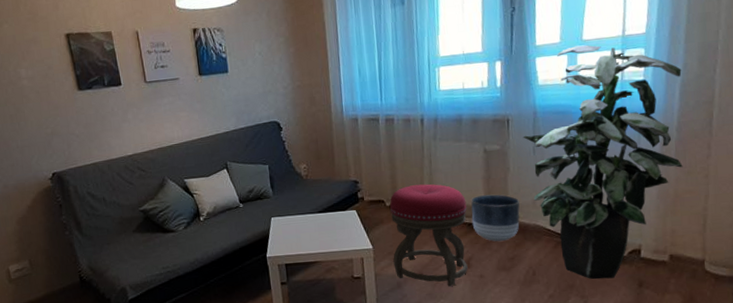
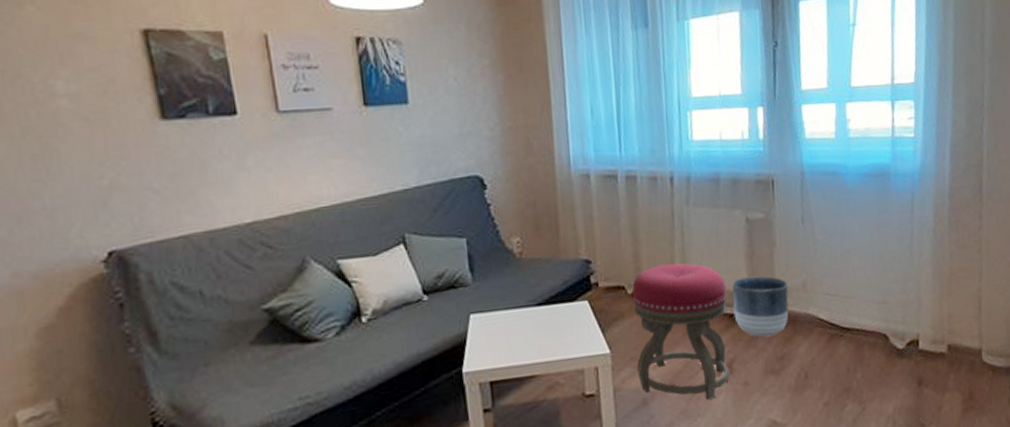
indoor plant: present [523,44,683,279] -> none [790,92,957,380]

